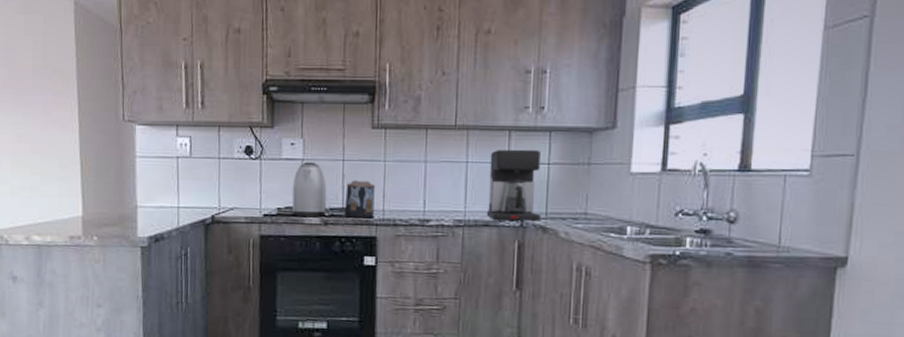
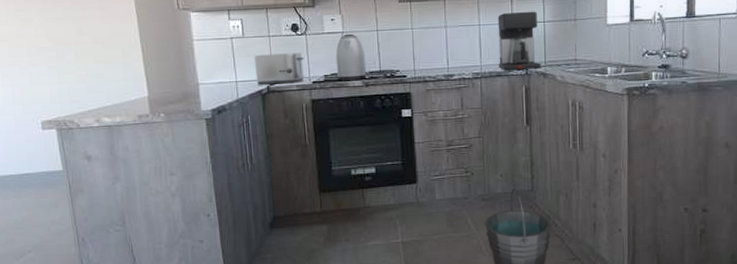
toaster: none [200,178,256,215] -> present [253,53,304,86]
canister: present [339,180,375,219] -> none [378,46,407,79]

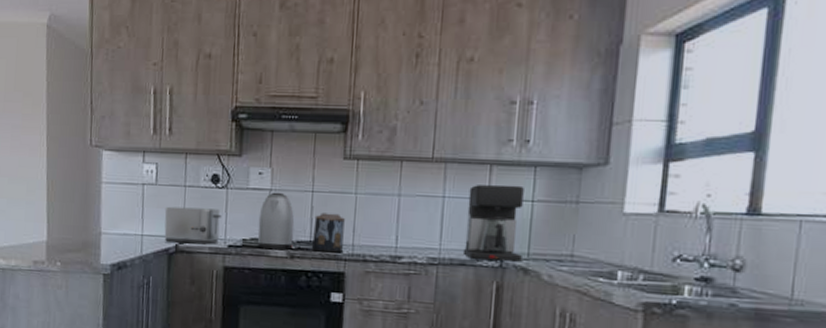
canister: none [378,46,407,79] -> present [306,212,345,253]

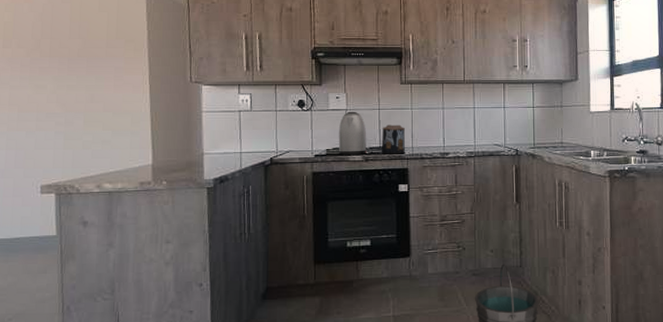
toaster: present [164,206,222,245] -> none [259,127,308,158]
coffee maker: present [462,184,524,263] -> none [490,97,530,151]

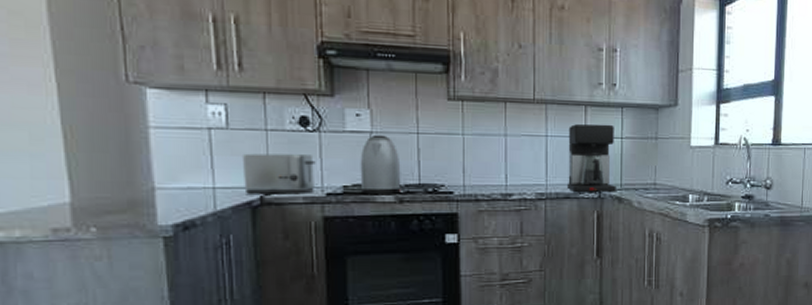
toaster: none [259,127,308,158] -> present [241,153,316,196]
canister: present [377,125,405,154] -> none [416,154,454,195]
coffee maker: none [490,97,530,151] -> present [566,123,616,193]

